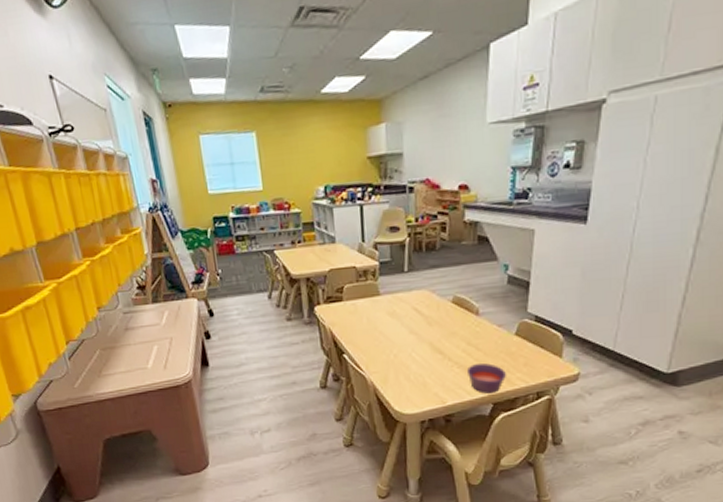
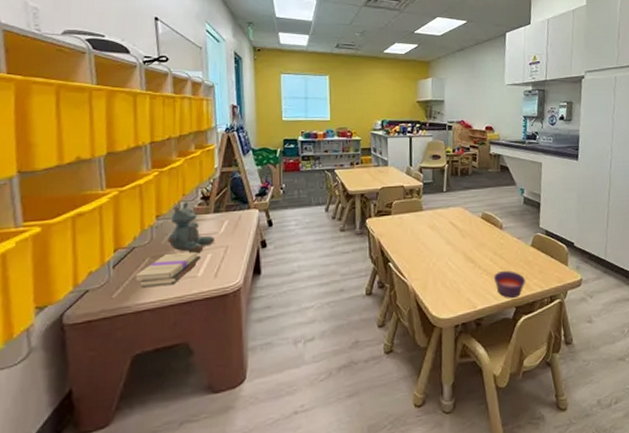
books: none [90,343,148,379] -> present [135,251,201,288]
stuffed animal: none [111,292,159,345] -> present [167,202,216,253]

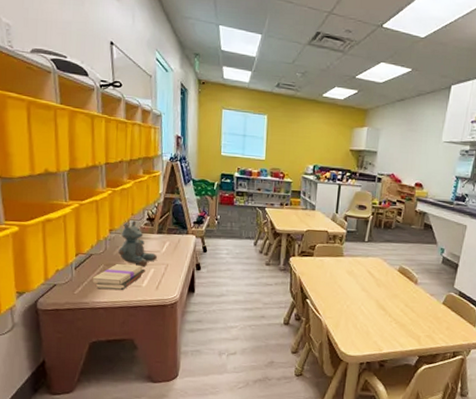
bowl: present [493,271,526,298] -> none [401,322,433,348]

